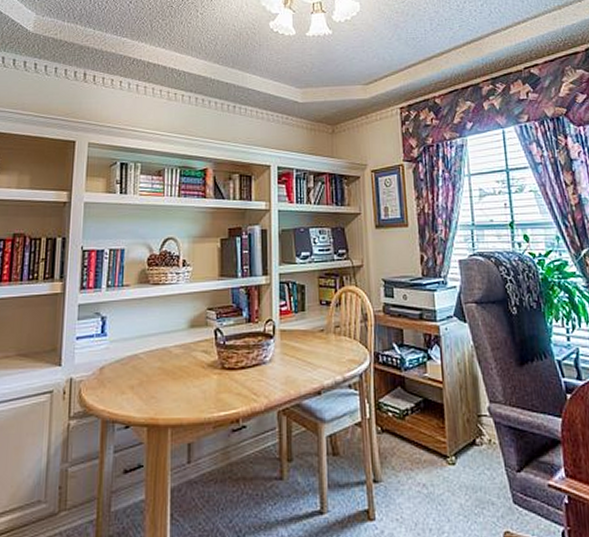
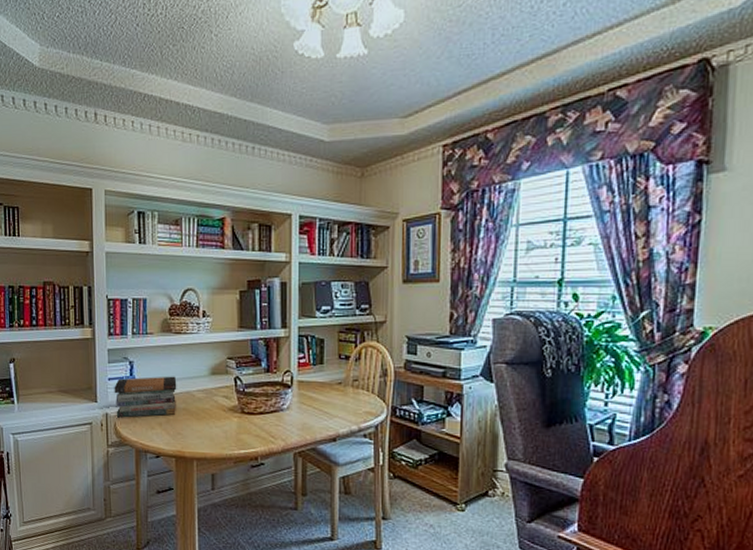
book stack: none [82,331,153,383] -> present [114,376,177,418]

